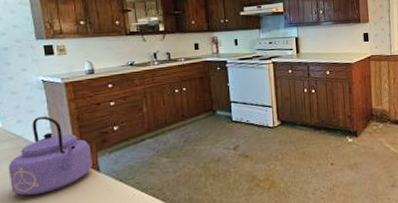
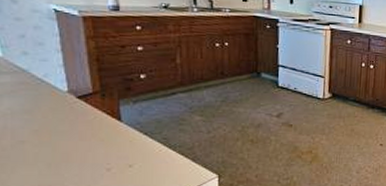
kettle: present [8,115,92,196] -> none [10,51,113,138]

